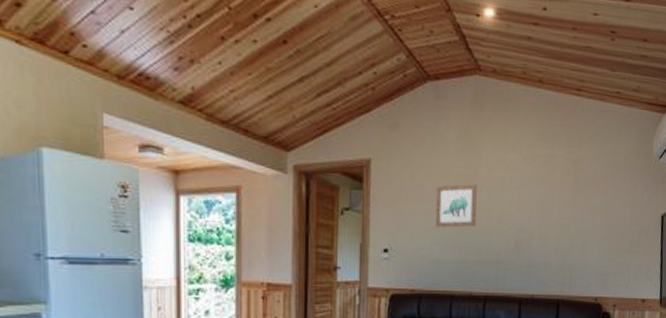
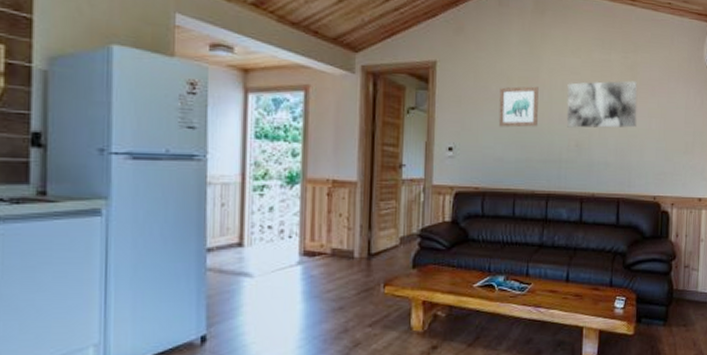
wall art: none [505,177,581,228] -> present [566,80,637,128]

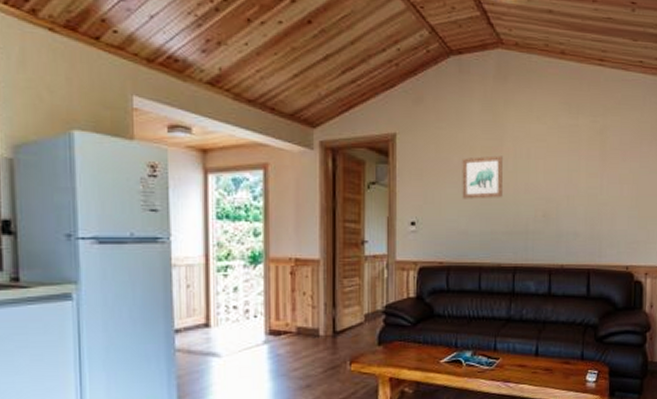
wall art: present [566,80,637,128] -> none [532,146,608,198]

